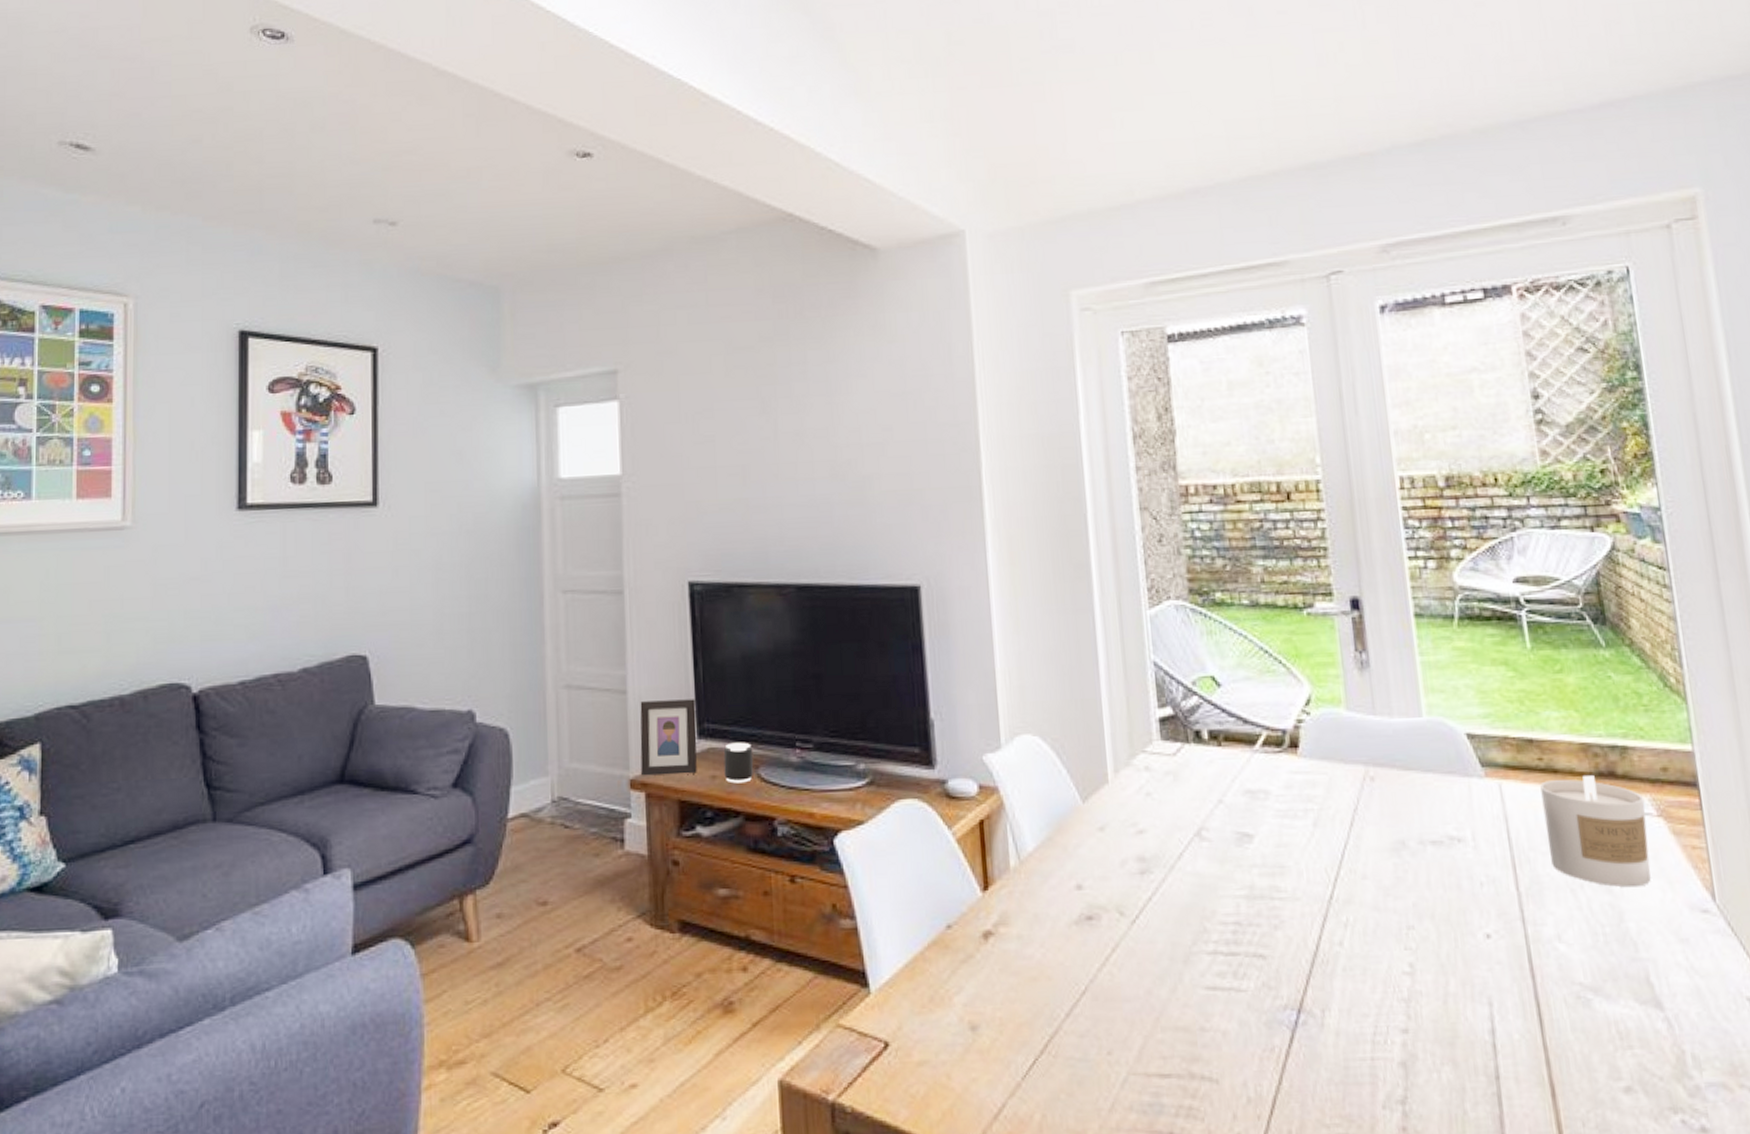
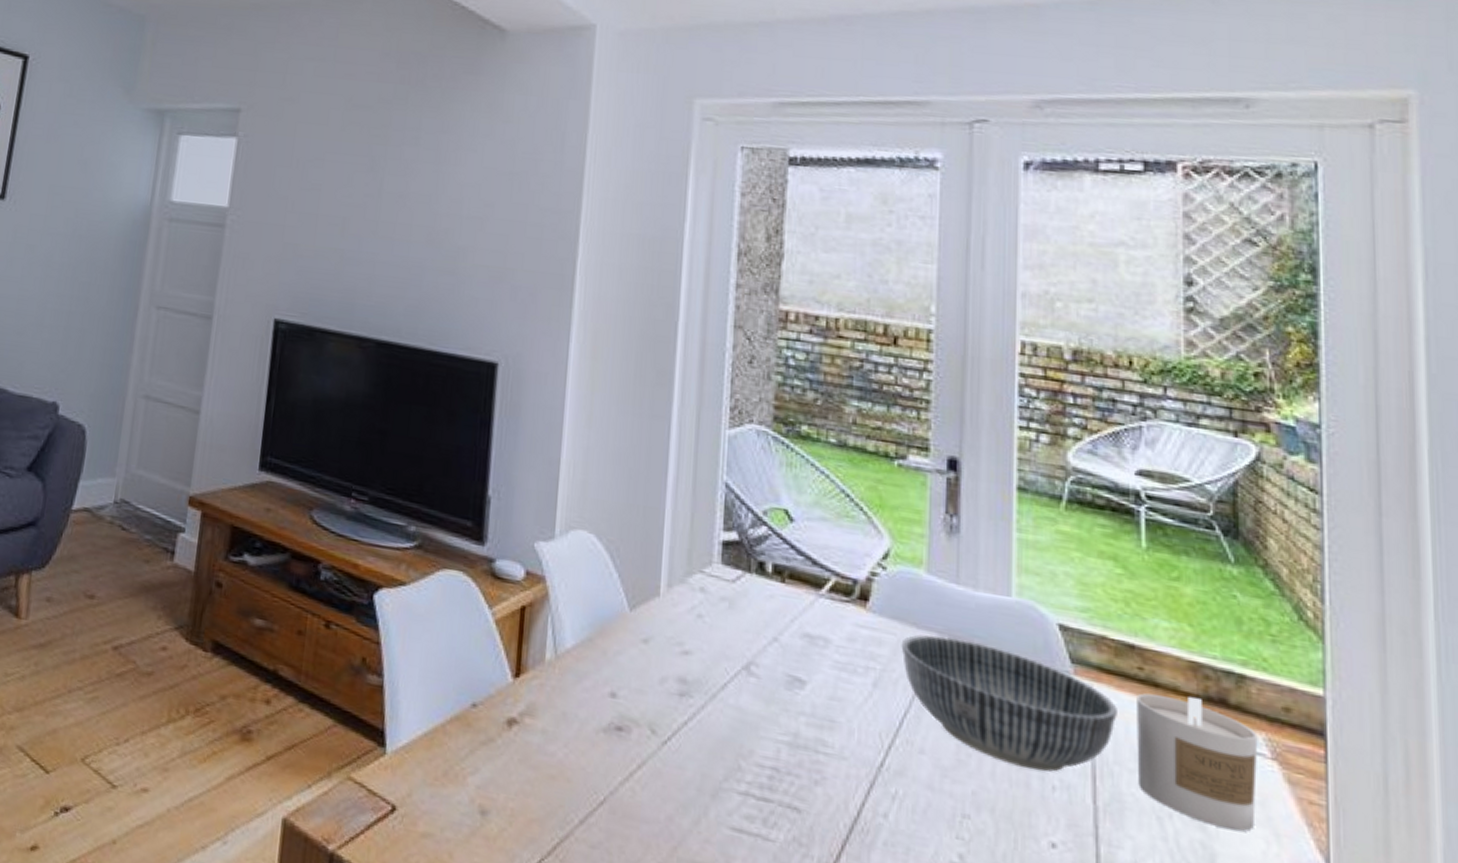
picture frame: present [640,699,697,776] -> none [201,424,263,503]
speaker: present [723,742,754,784] -> none [278,480,310,522]
bowl: none [1332,765,1527,872] -> present [901,635,1117,772]

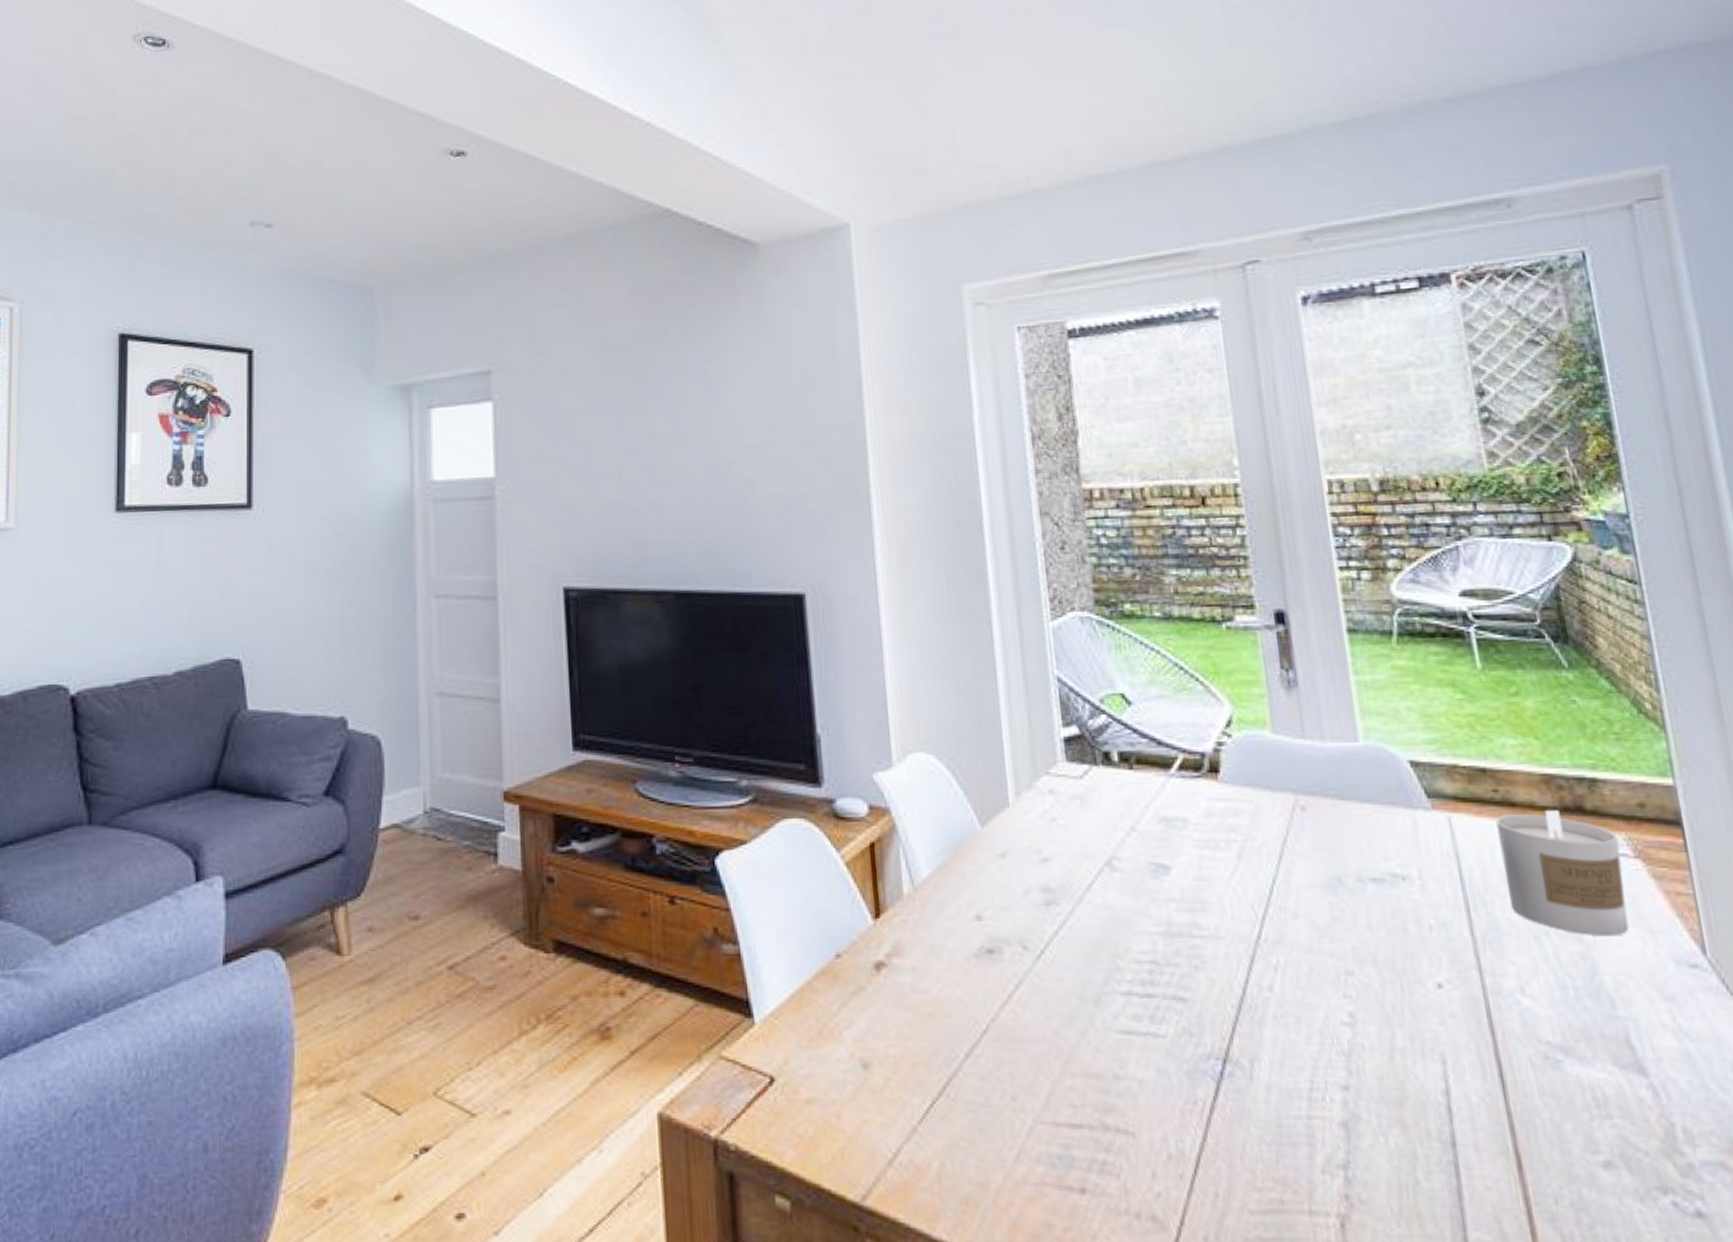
bowl: present [901,635,1117,772] -> none [1258,793,1481,914]

